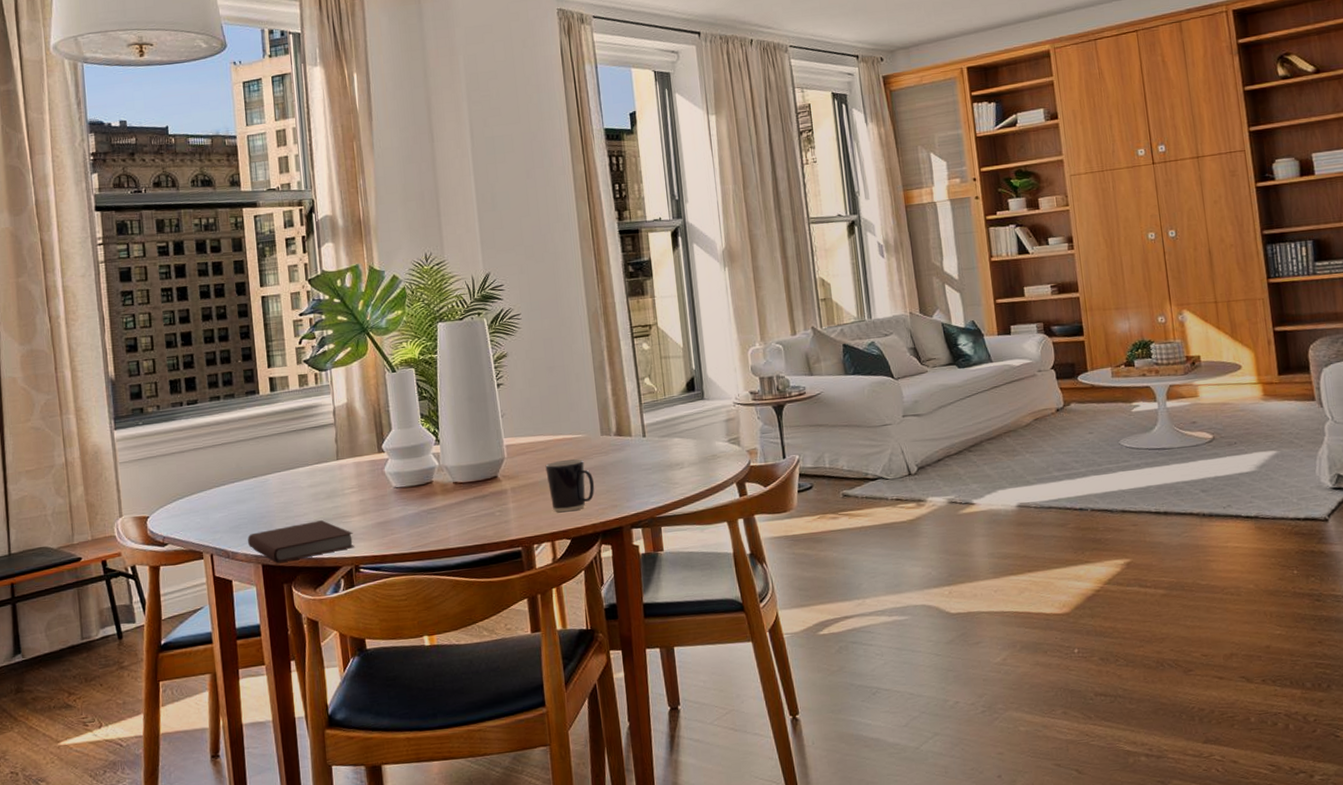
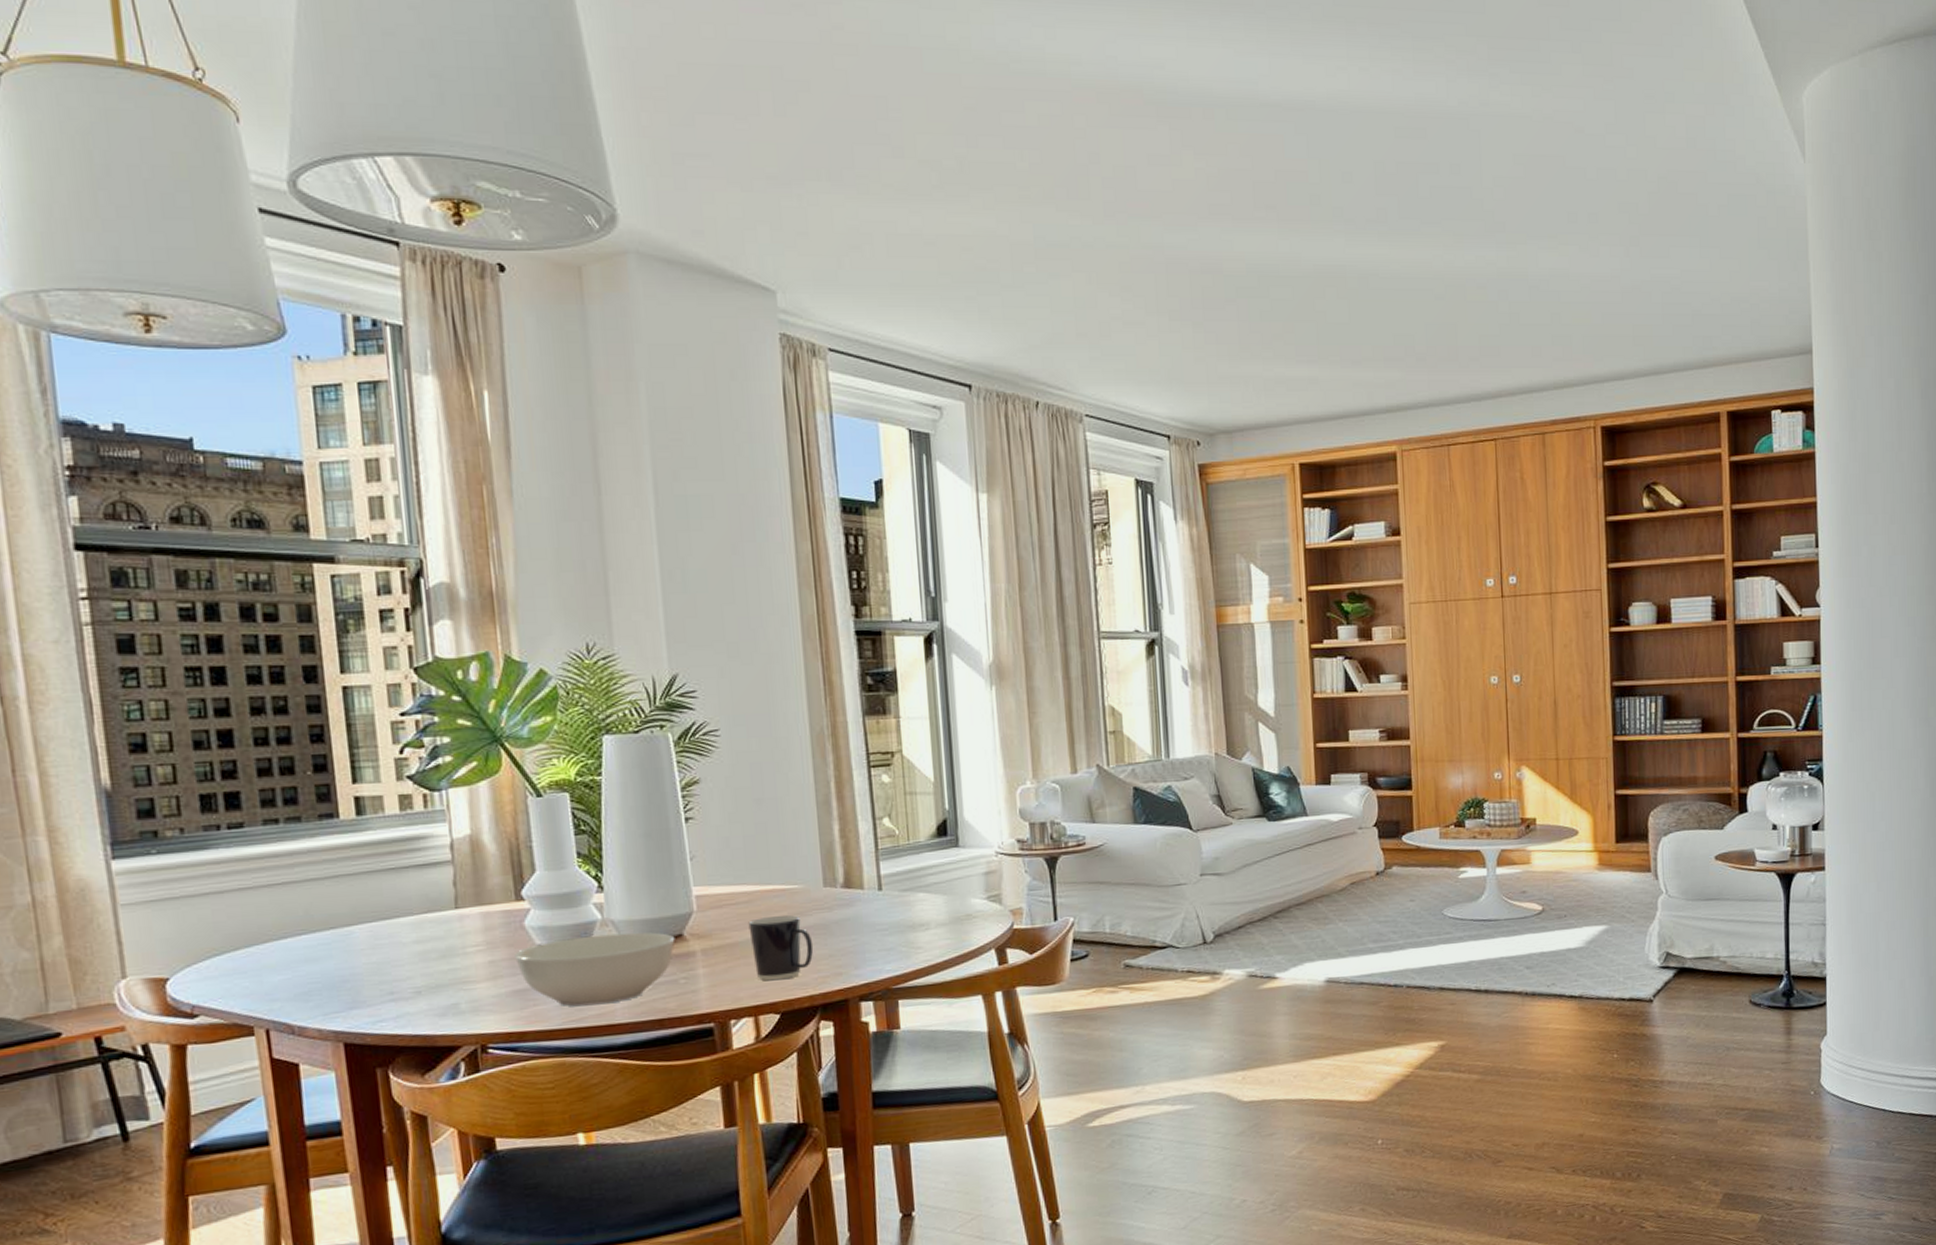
book: present [248,520,354,564] -> none [322,986,480,1042]
bowl: none [378,475,492,535] -> present [515,932,675,1007]

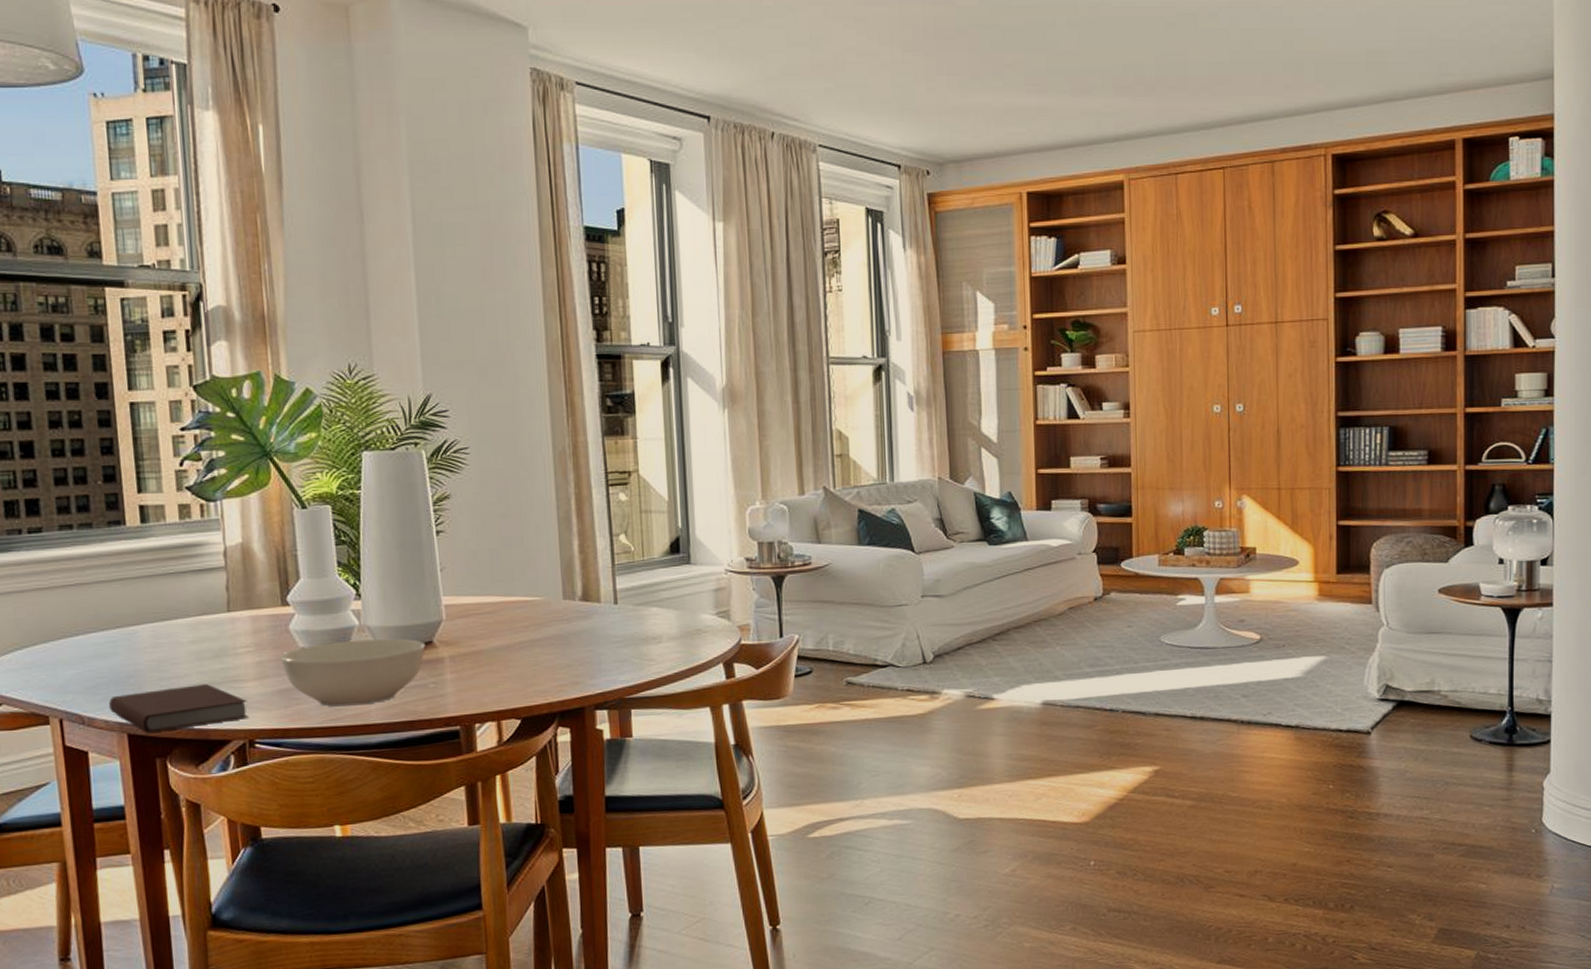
book: none [322,986,480,1042] -> present [109,684,249,734]
mug: present [748,915,814,981] -> none [493,626,553,688]

